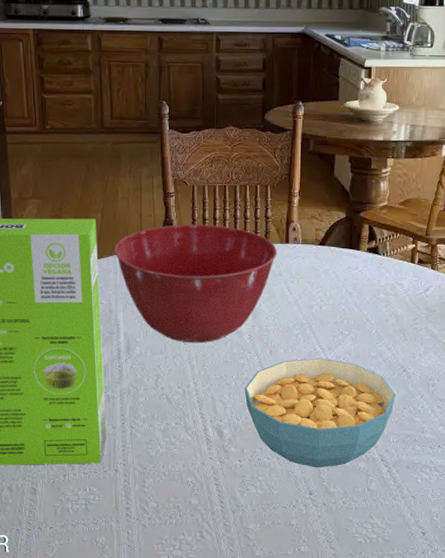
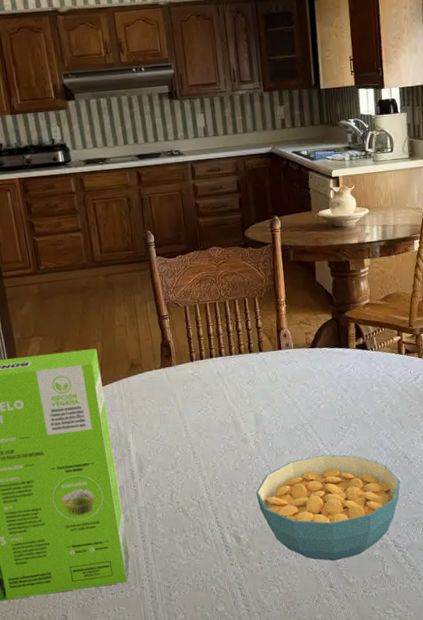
mixing bowl: present [114,224,278,343] -> none [117,340,272,456]

